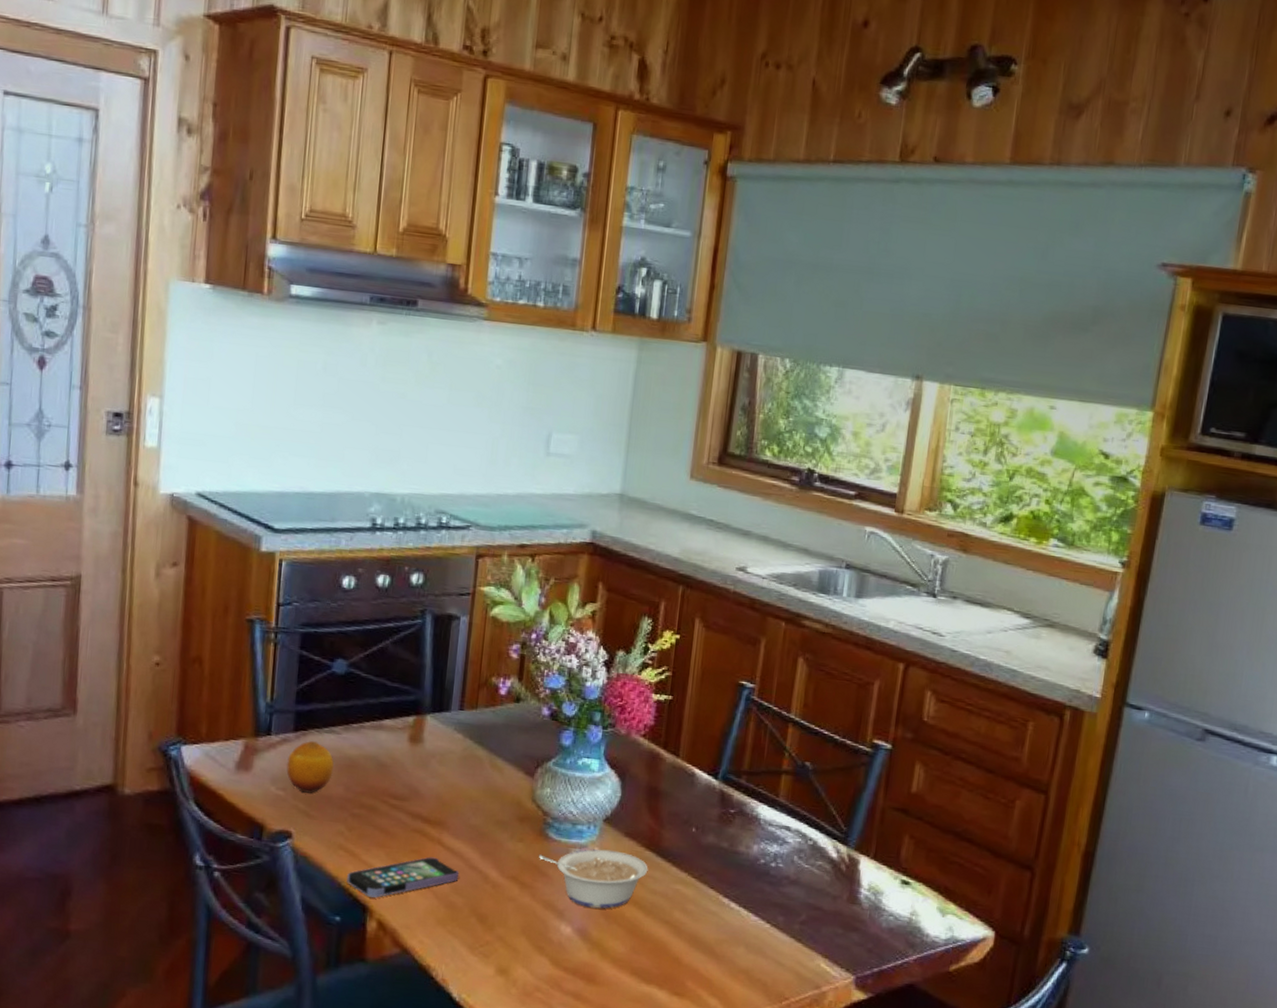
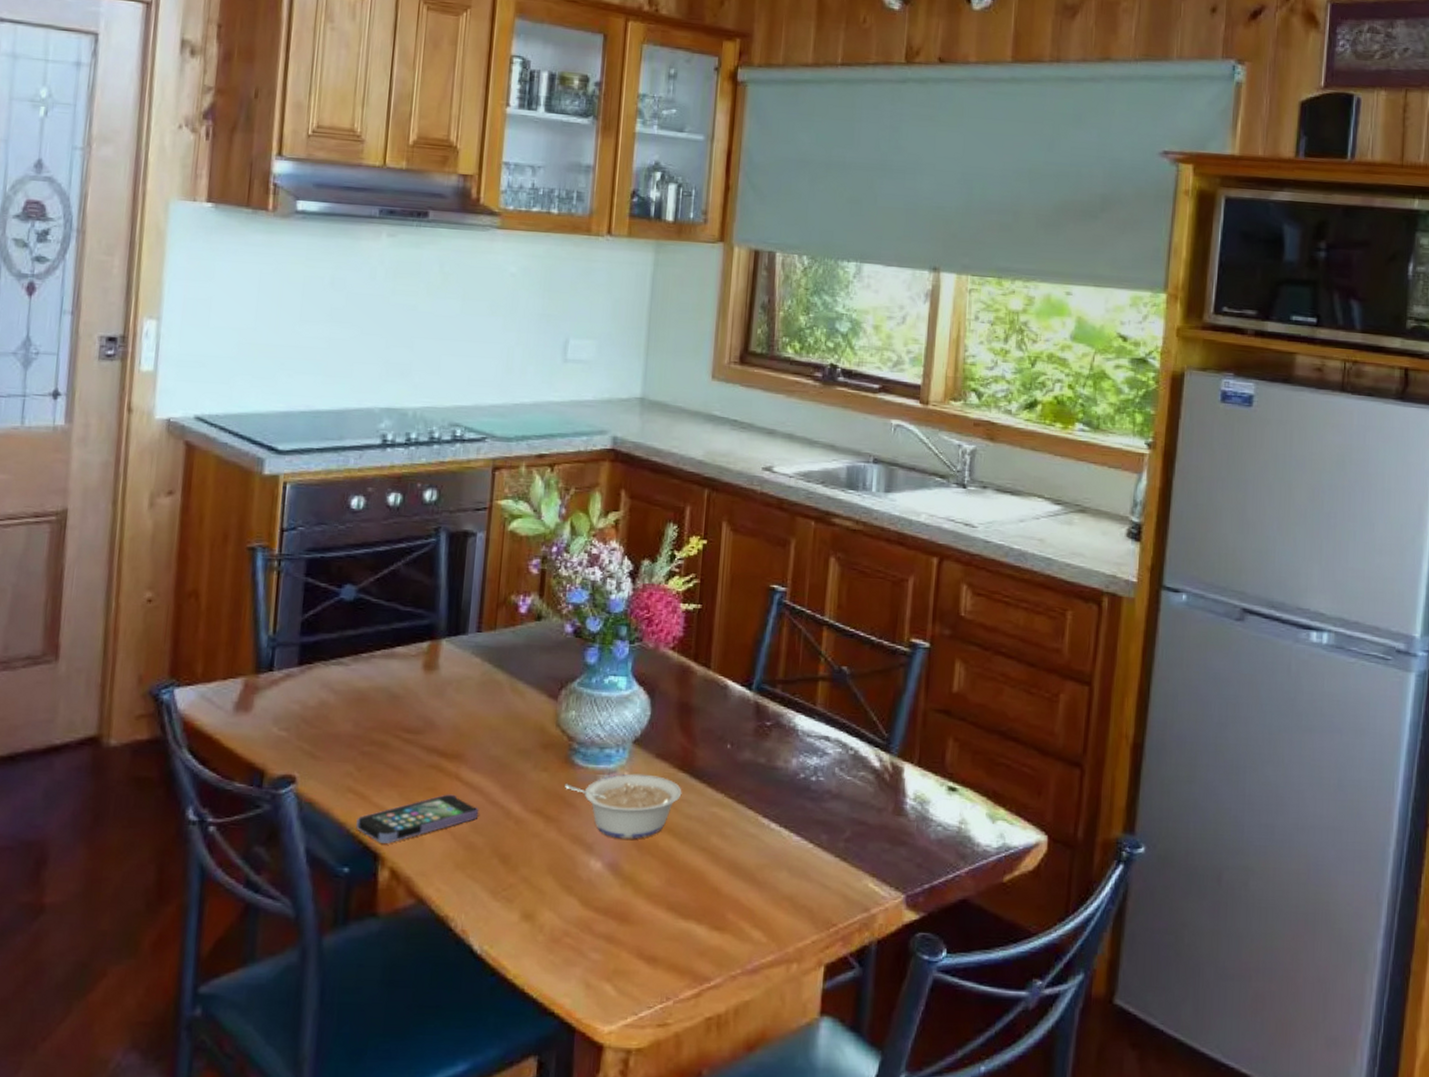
fruit: present [286,741,334,793] -> none [290,675,342,732]

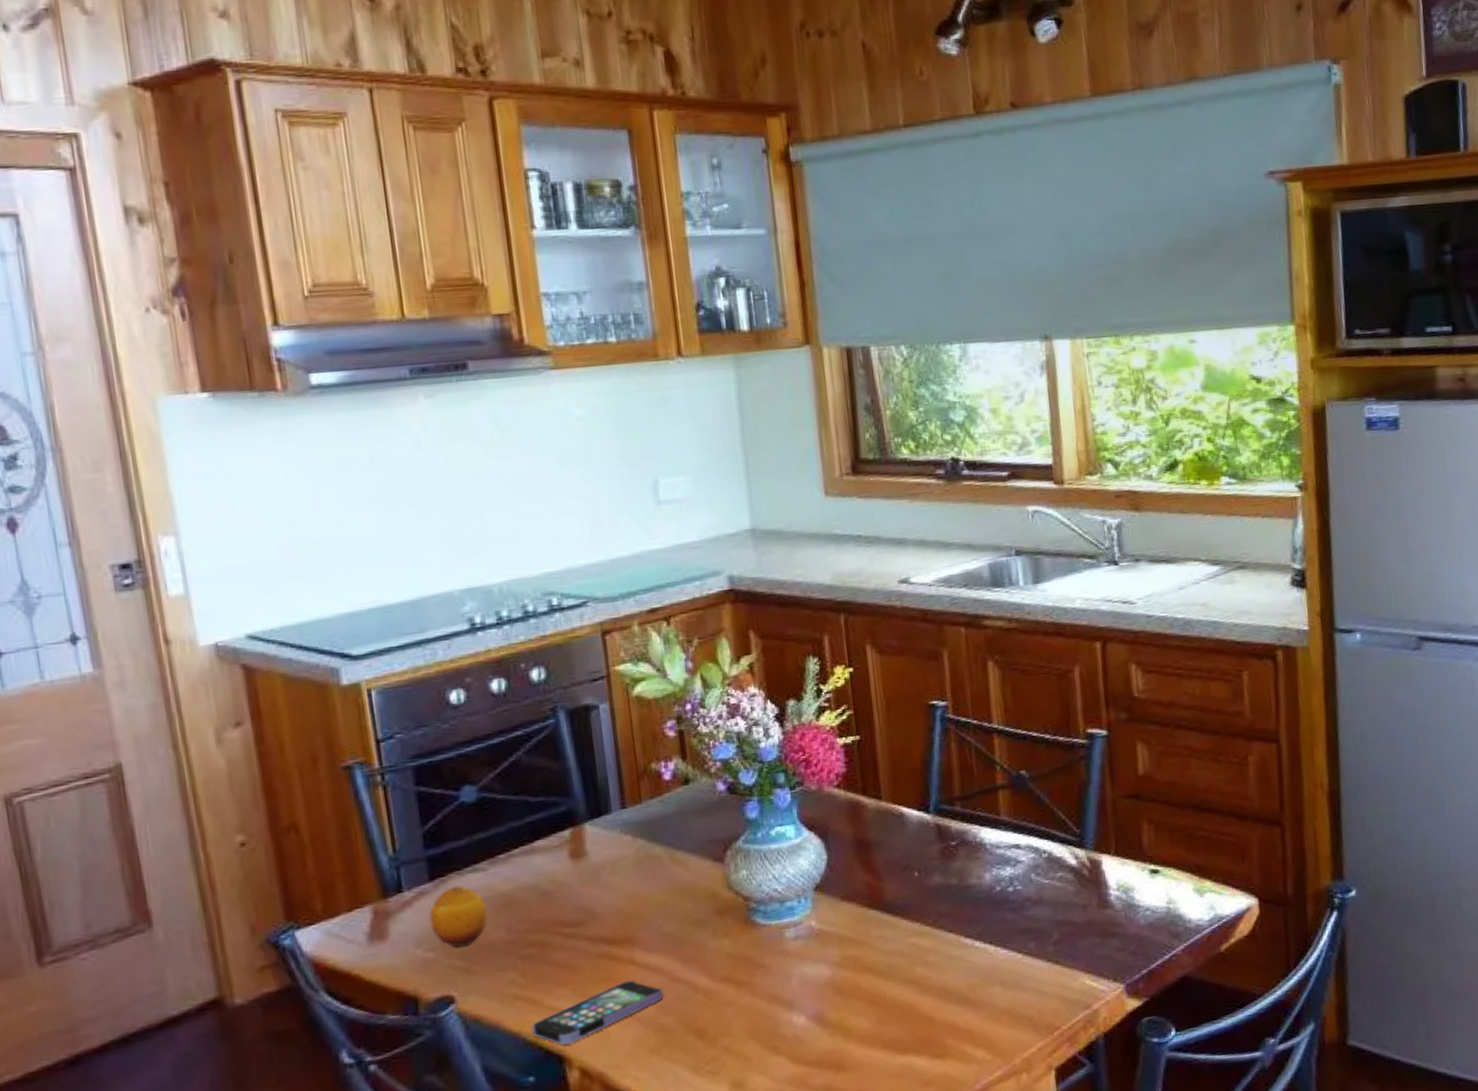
fruit: none [290,675,342,732] -> present [429,886,488,948]
legume: present [564,773,682,839] -> none [748,918,876,989]

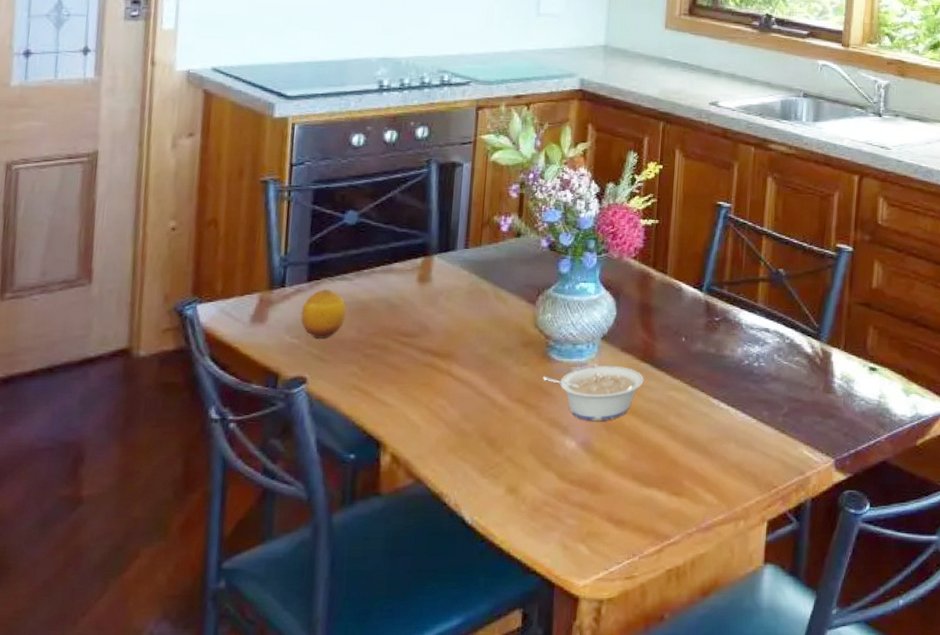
smartphone: present [531,980,664,1045] -> none [360,388,469,432]
legume: none [748,918,876,989] -> present [542,365,644,421]

